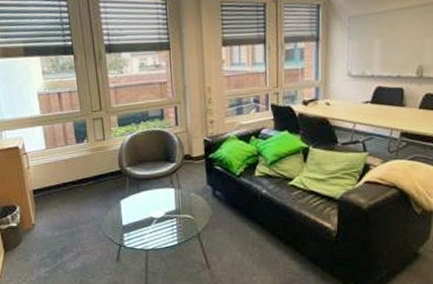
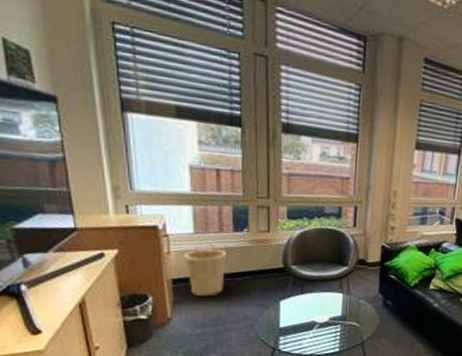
basket: none [40,156,73,202] -> present [184,243,227,297]

